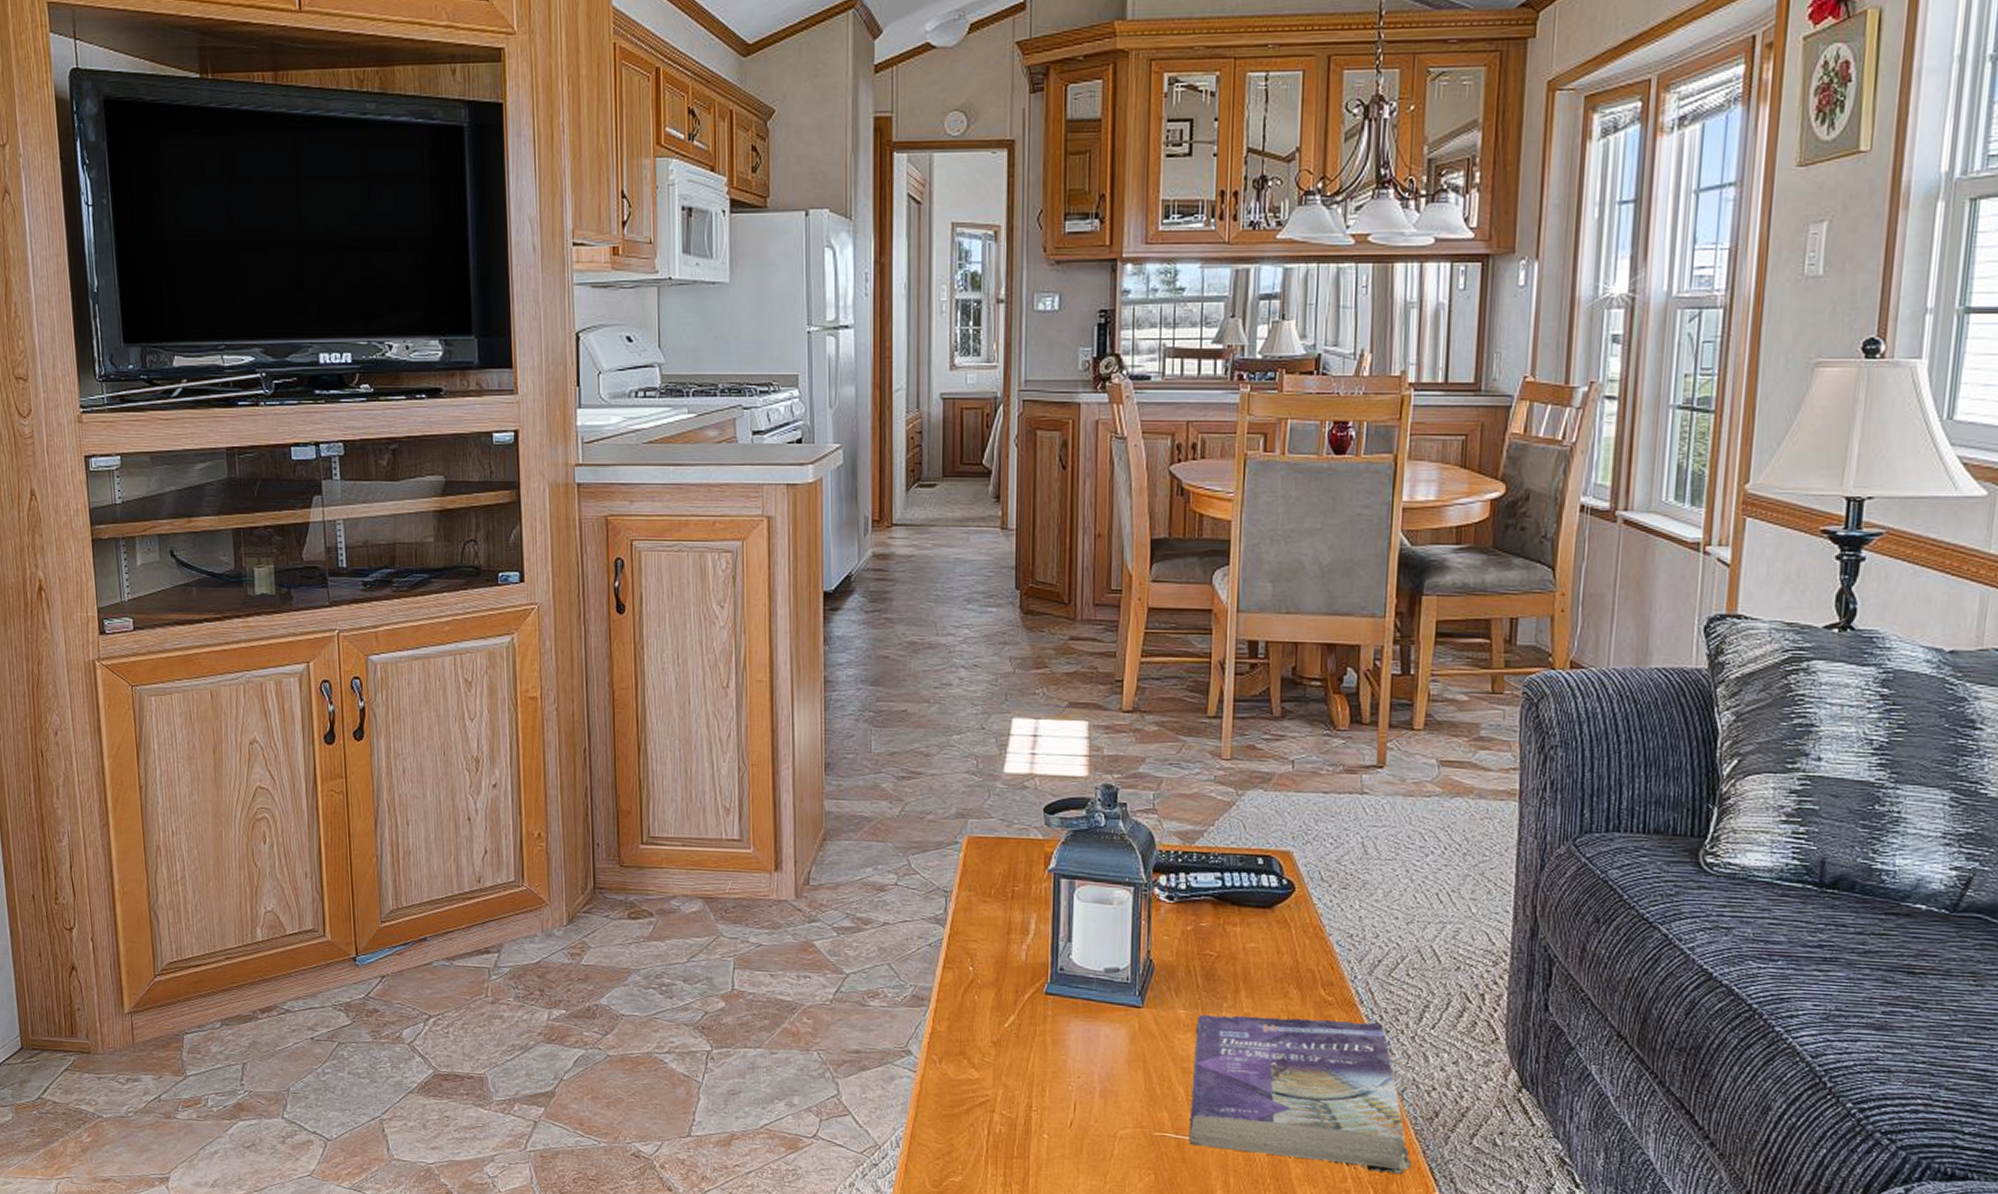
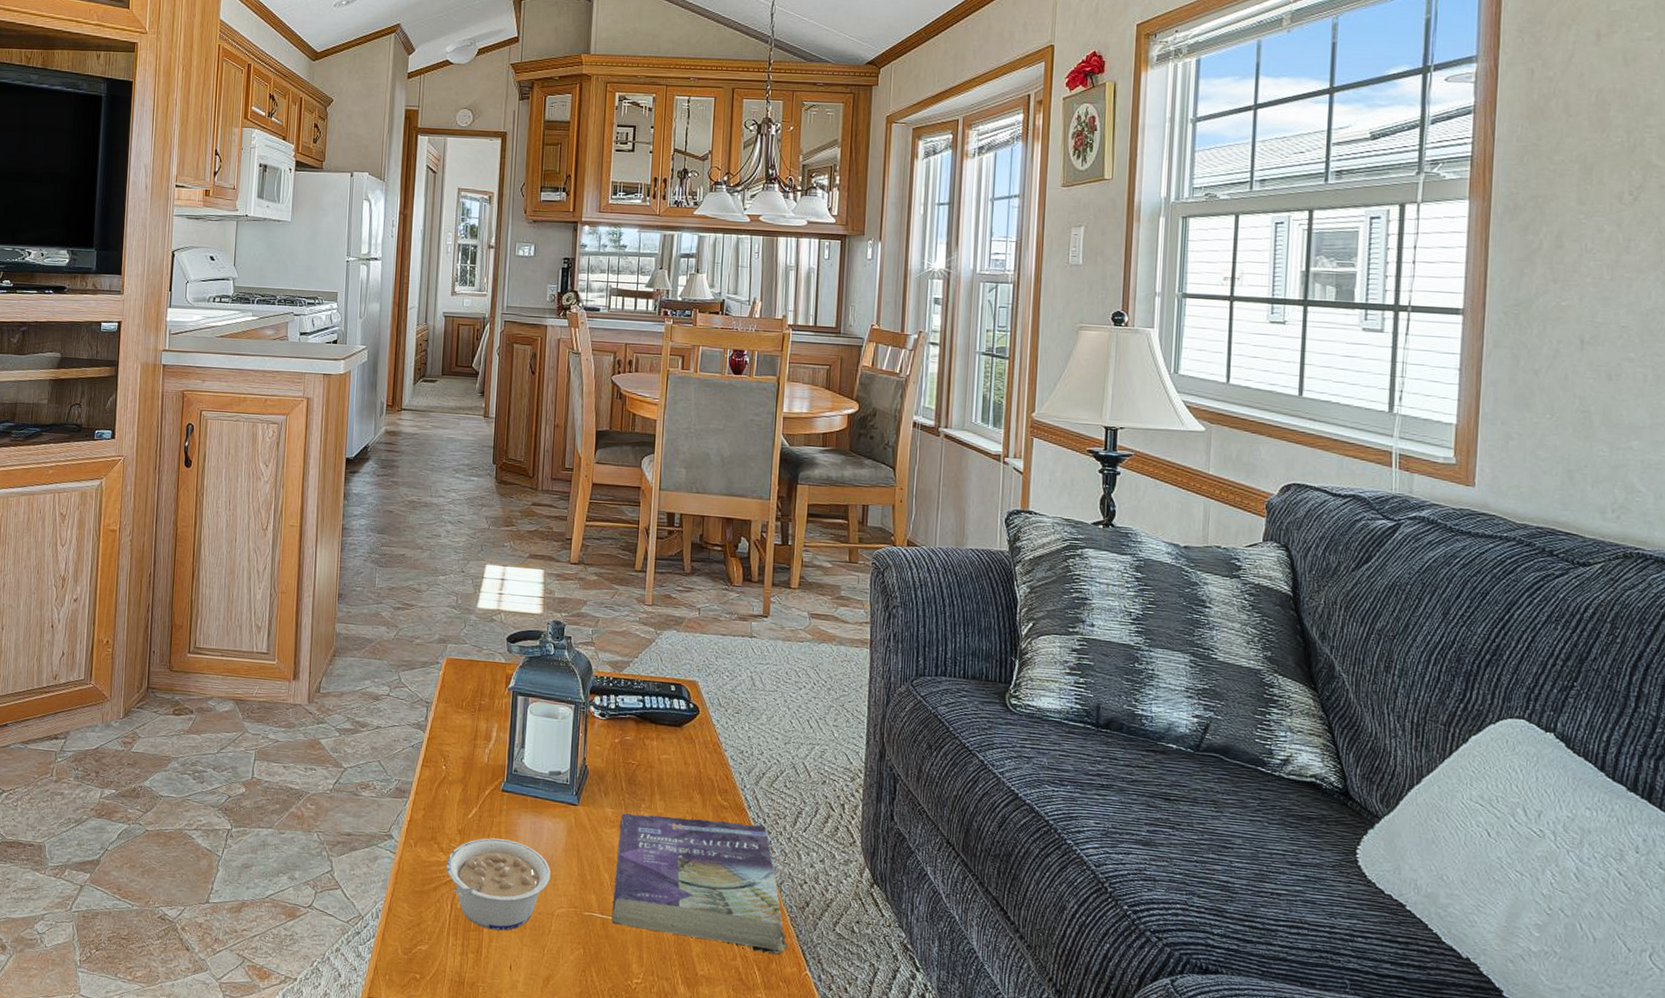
legume: none [979,1050,1110,1157] -> present [446,838,550,931]

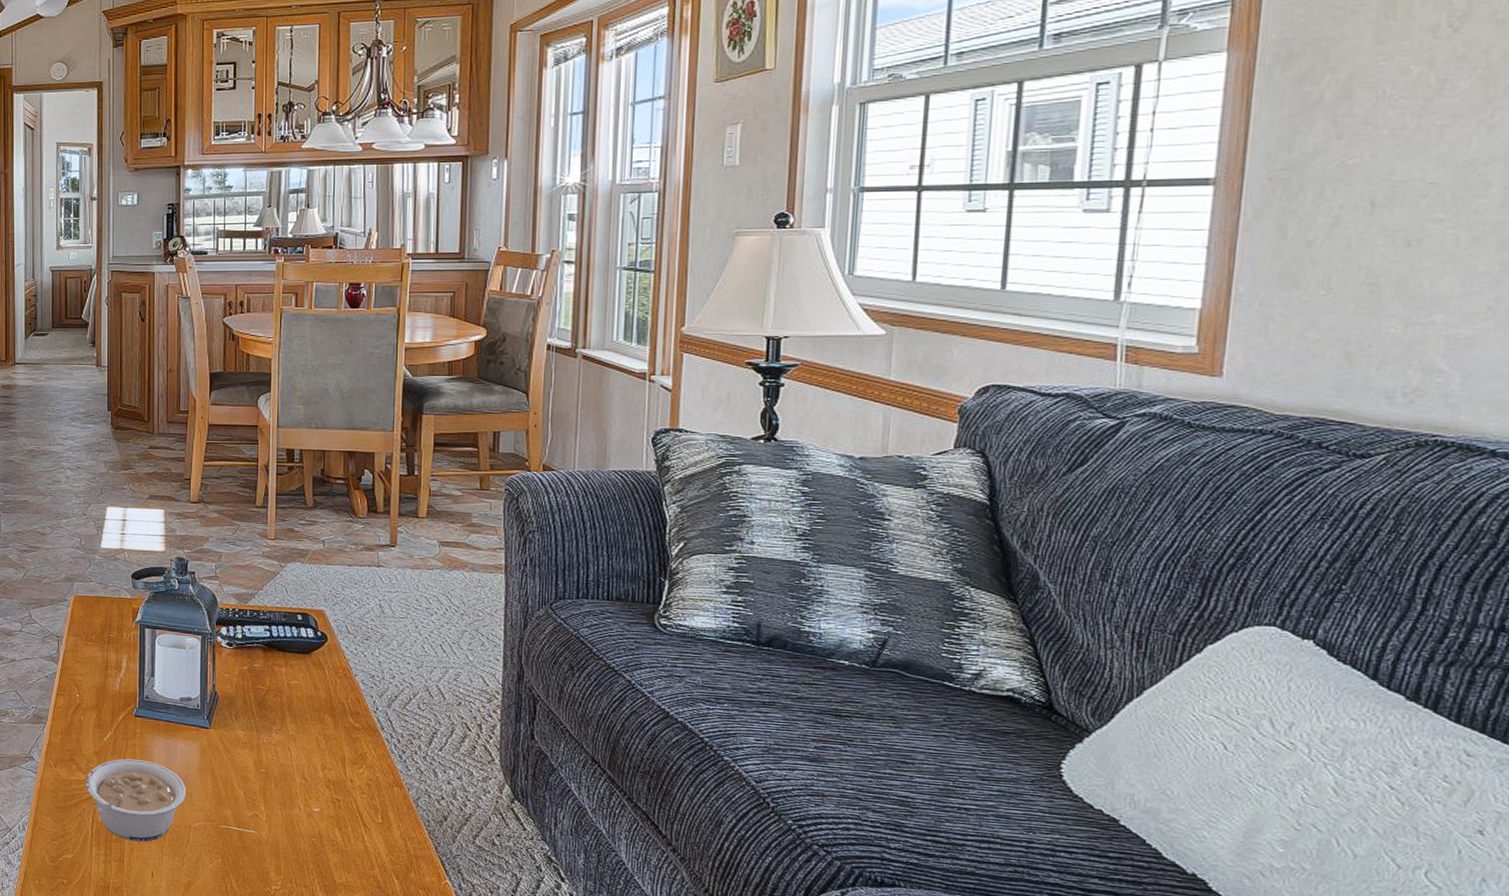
book: present [611,813,788,954] -> none [248,735,427,865]

